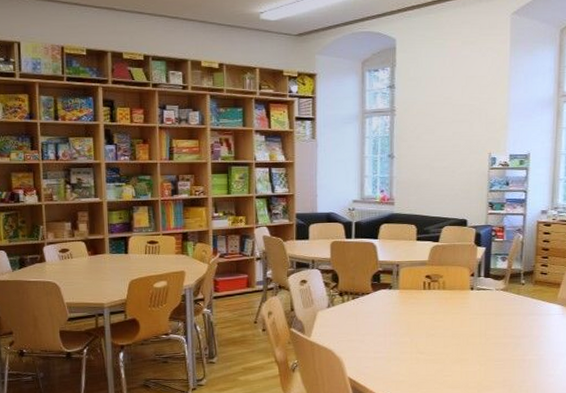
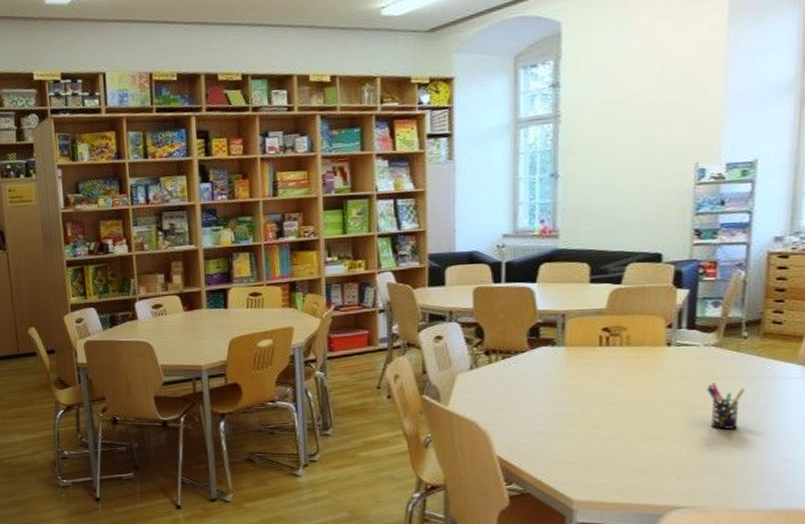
pen holder: none [498,318,524,353] -> present [707,383,746,429]

